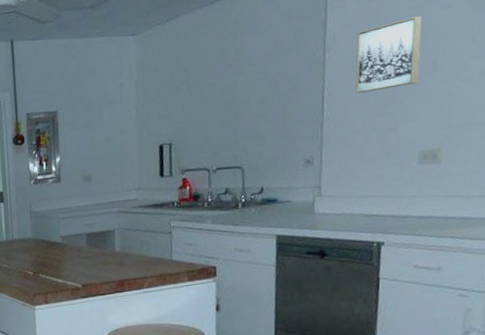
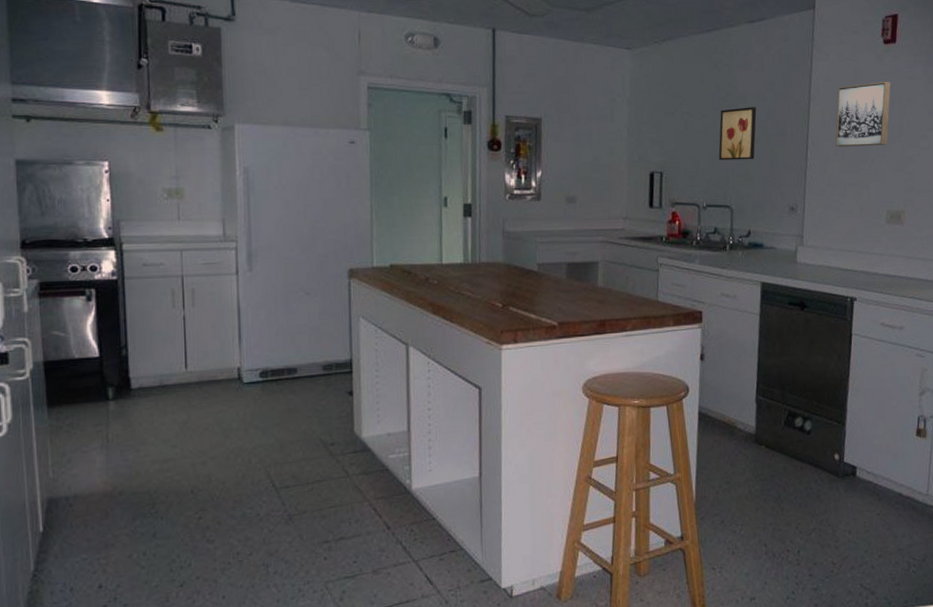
wall art: none [227,67,266,125] -> present [718,107,757,161]

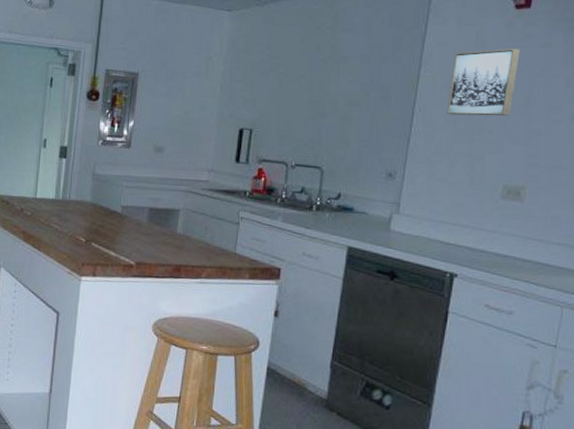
wall art: present [718,107,757,161] -> none [313,70,359,123]

